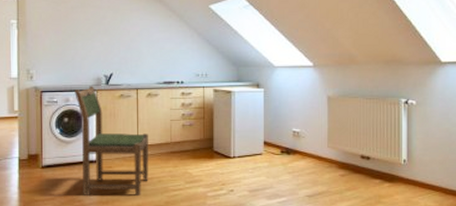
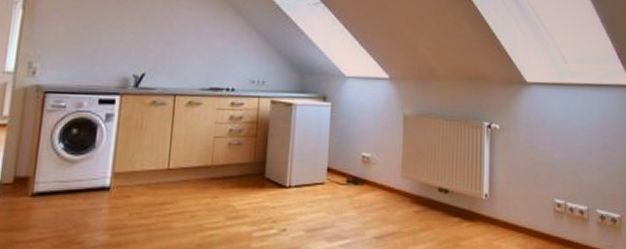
dining chair: present [74,86,149,195] -> none [86,88,184,236]

